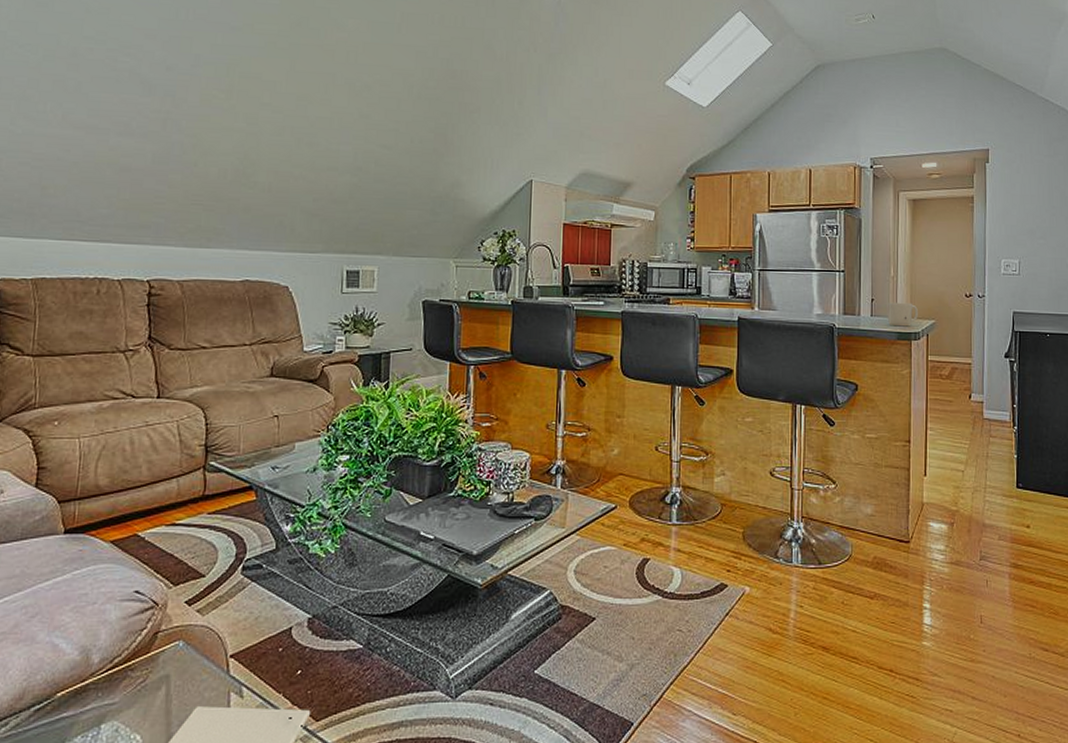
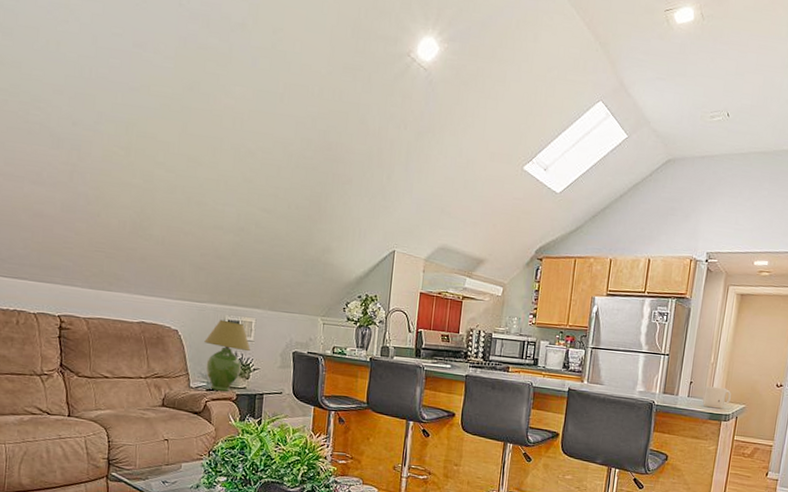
table lamp: none [319,270,373,354] -> present [204,319,250,392]

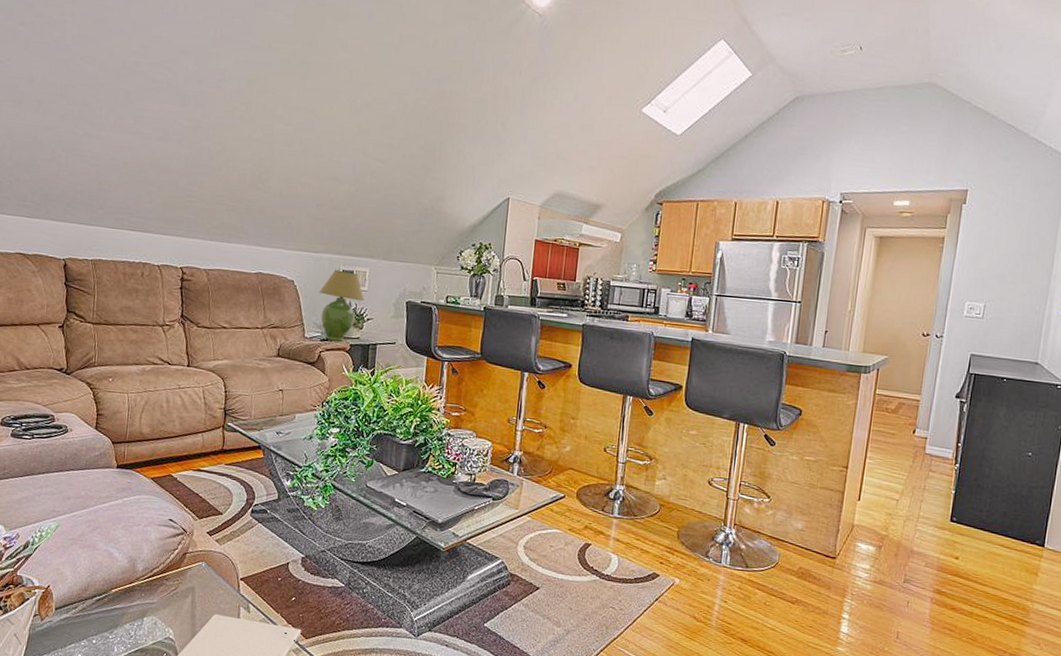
mug: present [702,385,732,409] -> none [839,335,872,360]

